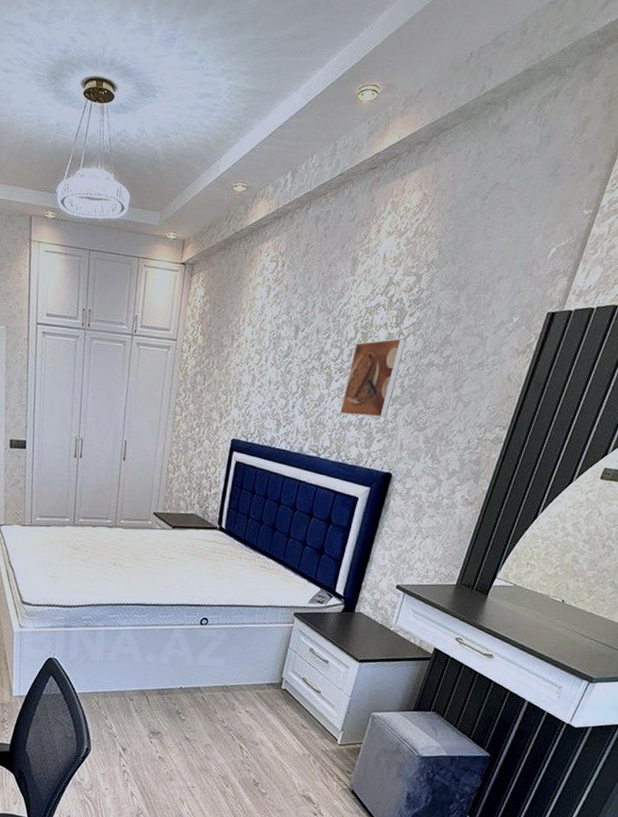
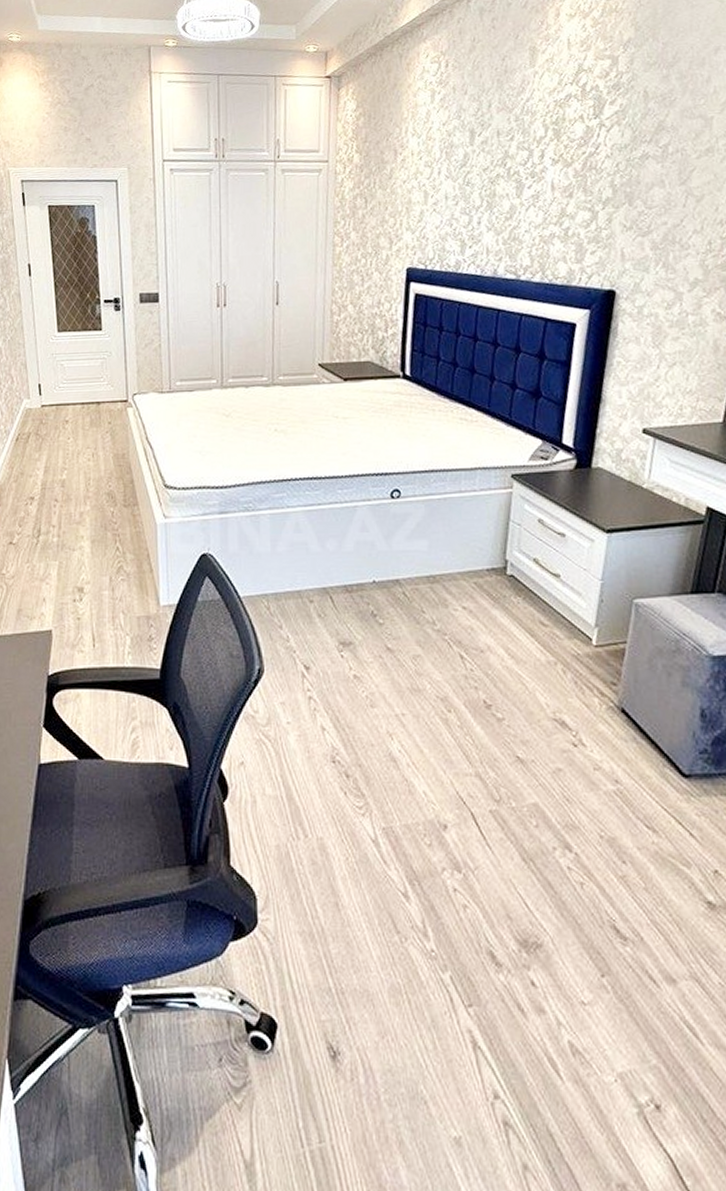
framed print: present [340,337,406,418] -> none [538,130,610,226]

